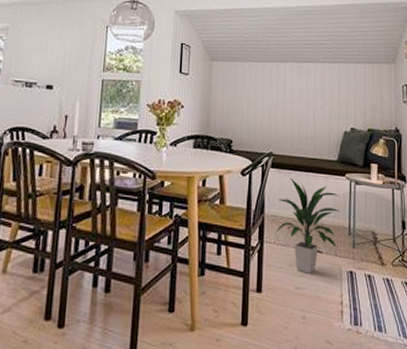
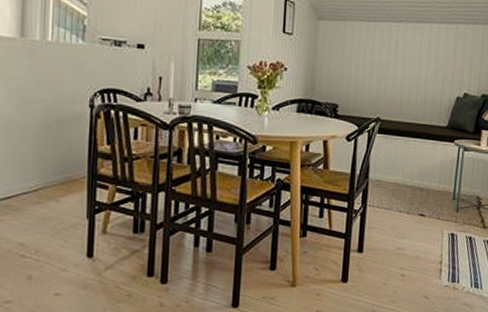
indoor plant: present [276,177,340,273] -> none [380,143,448,235]

